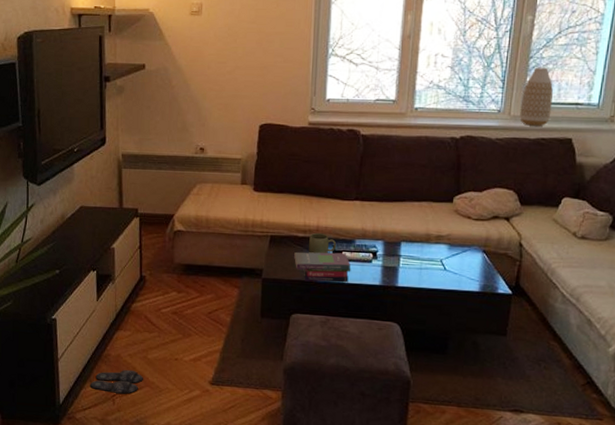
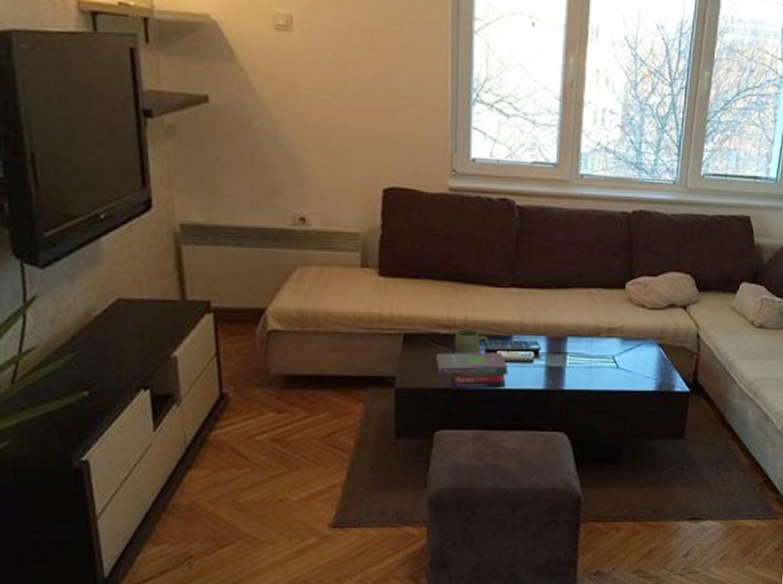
slippers: present [90,369,143,394] -> none [151,520,233,554]
vase: present [519,67,553,126] -> none [696,132,731,202]

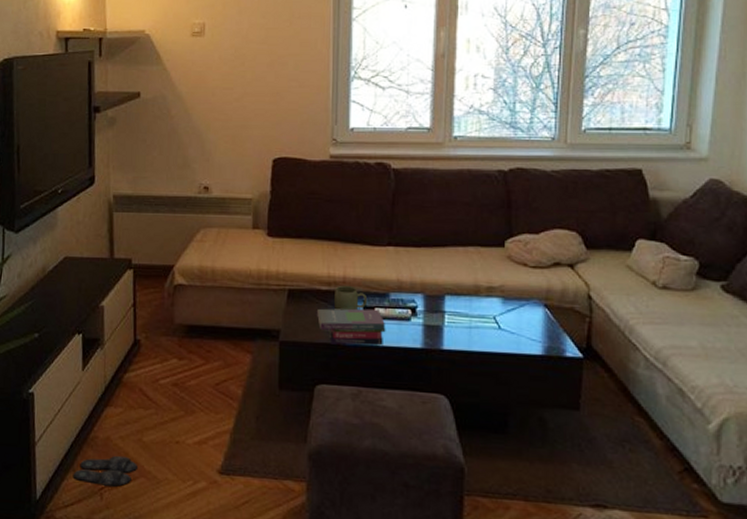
slippers: none [151,520,233,554] -> present [73,455,137,487]

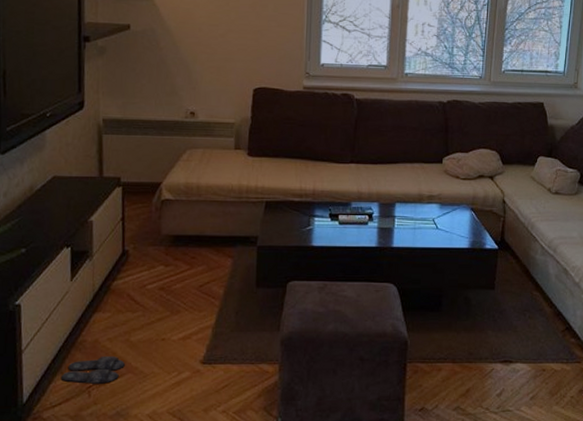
books: present [317,308,386,346] -> none [290,216,348,247]
mug: present [333,285,368,311] -> none [304,196,333,218]

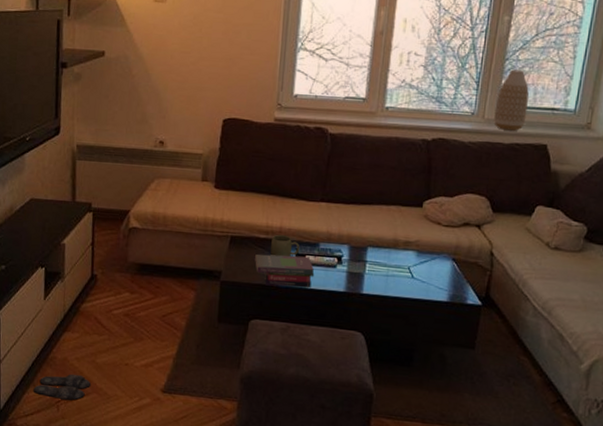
books: none [290,216,348,247] -> present [255,254,315,289]
mug: none [304,196,333,218] -> present [270,234,300,258]
vase: none [499,38,526,91] -> present [494,69,529,131]

